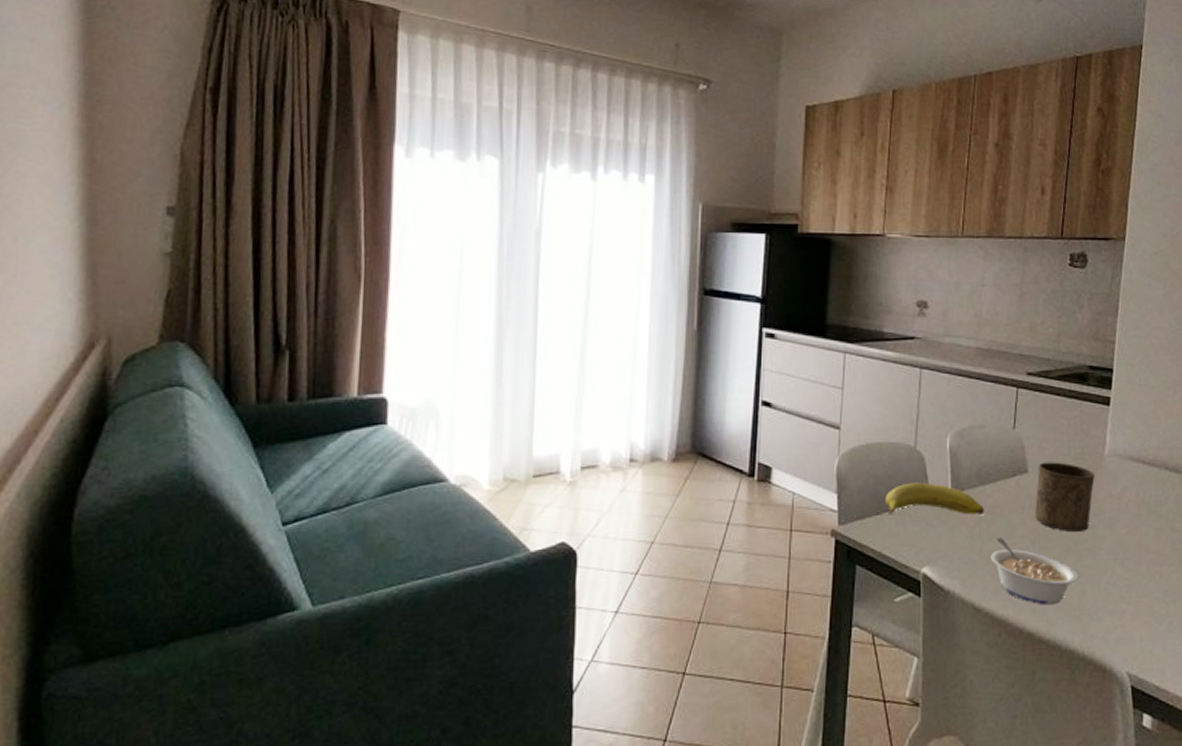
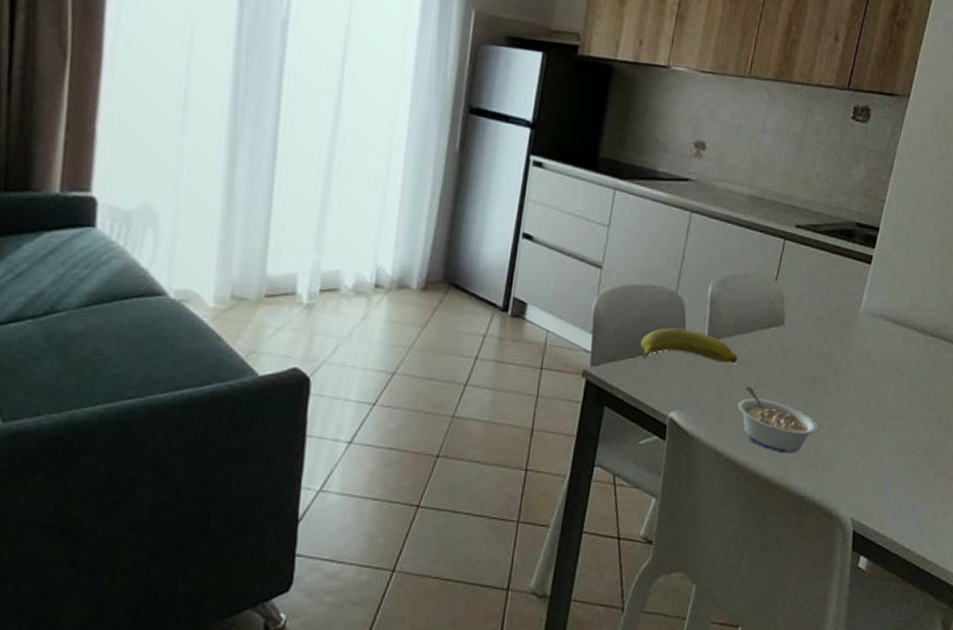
cup: present [1035,462,1095,531] -> none [785,315,848,385]

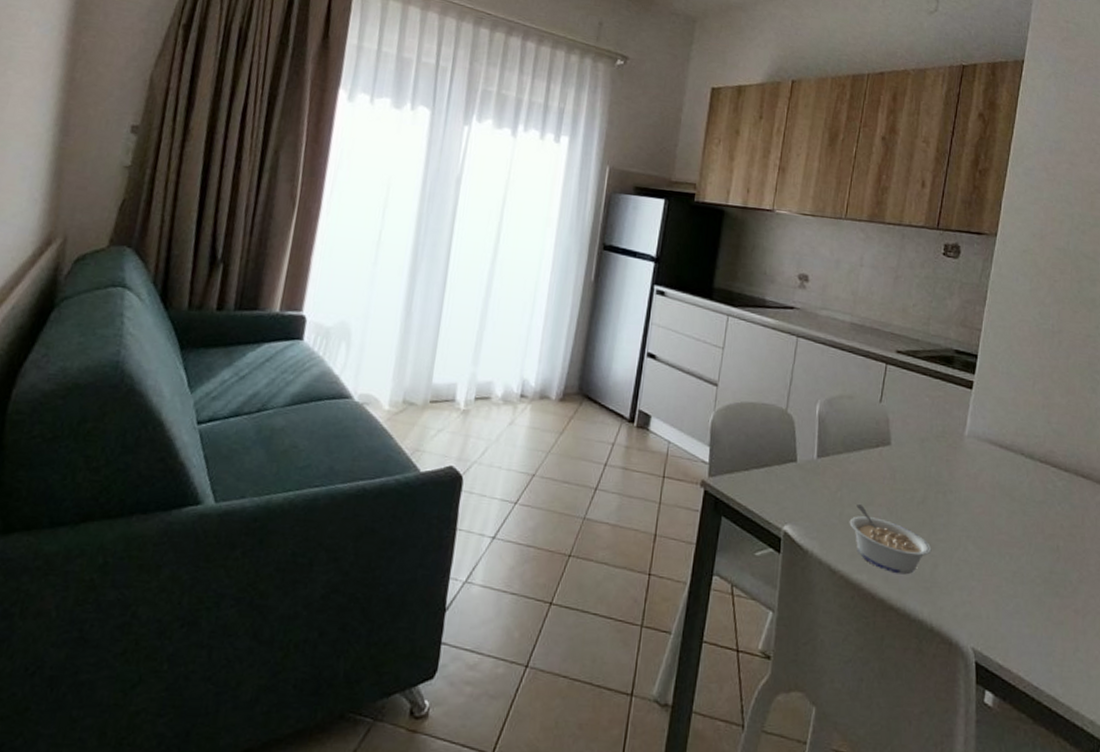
fruit: present [641,327,737,363] -> none [754,443,847,481]

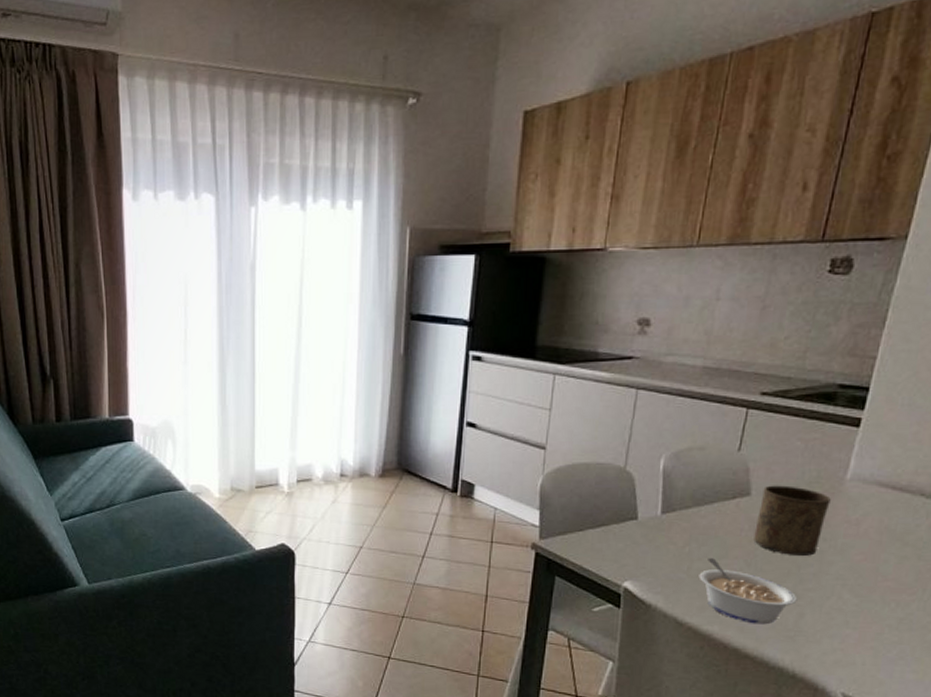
cup: none [894,436,954,507] -> present [754,485,831,556]

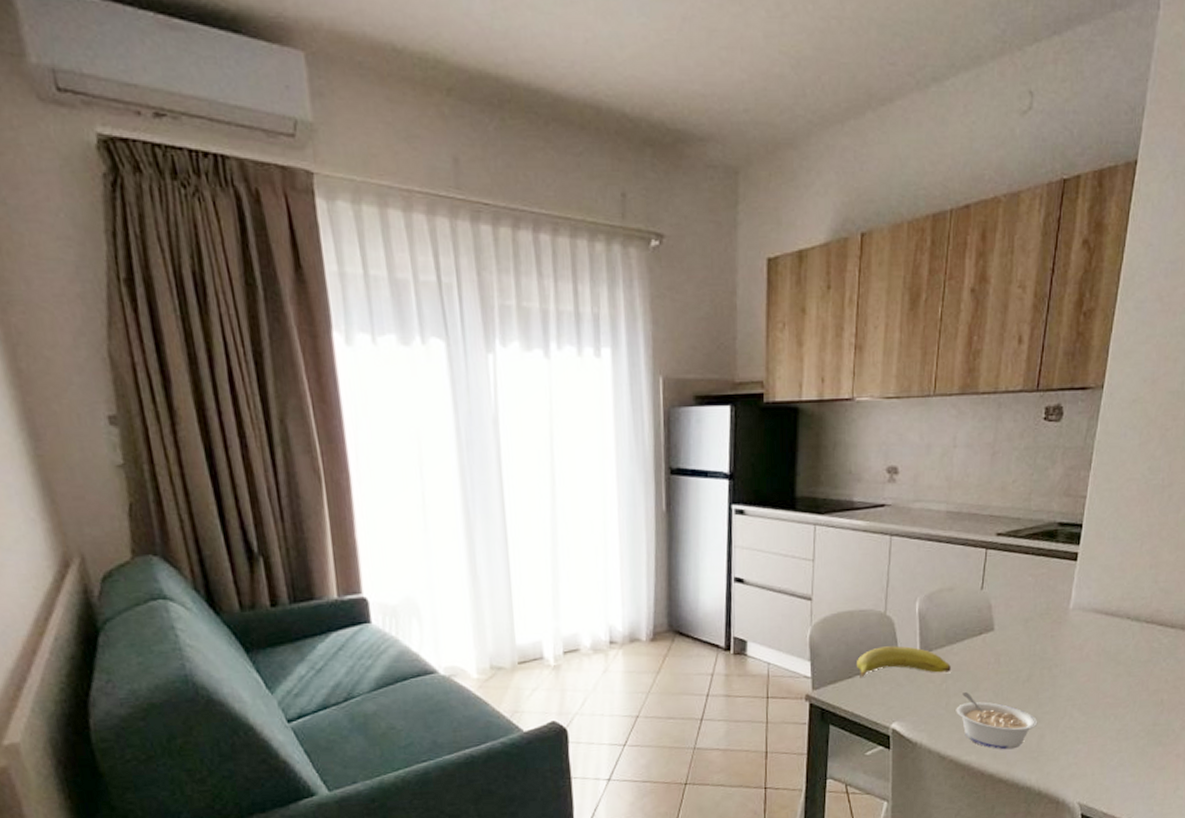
fruit: none [589,502,696,535] -> present [857,646,951,678]
cup: present [754,485,831,556] -> none [999,618,1059,683]

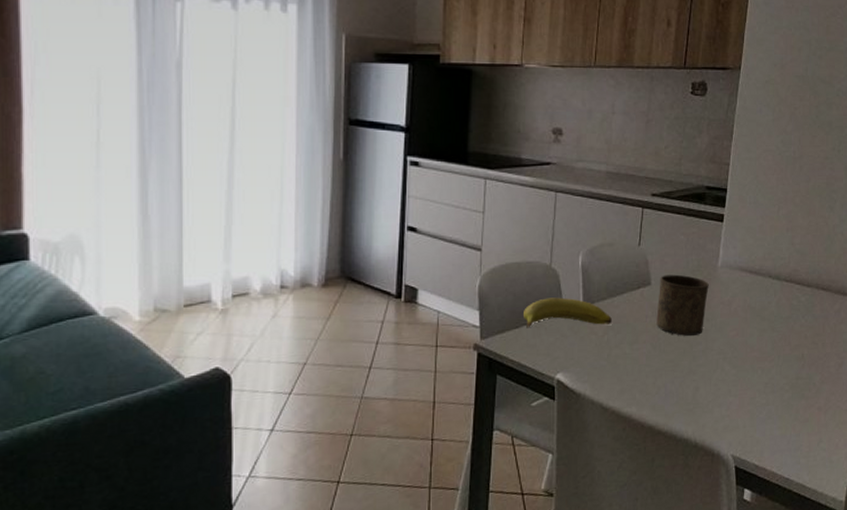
legume: present [956,692,1038,750] -> none [617,344,693,402]
cup: none [999,618,1059,683] -> present [656,274,709,336]

